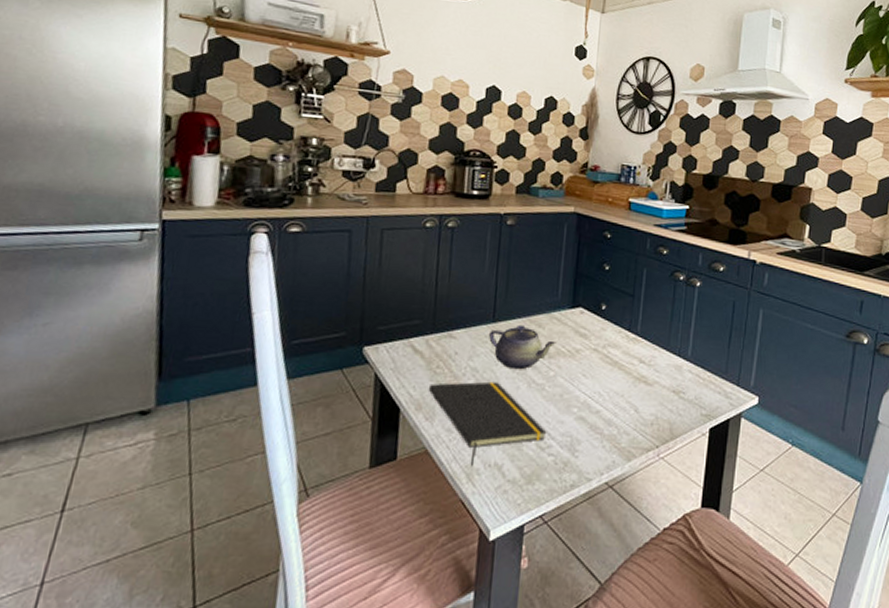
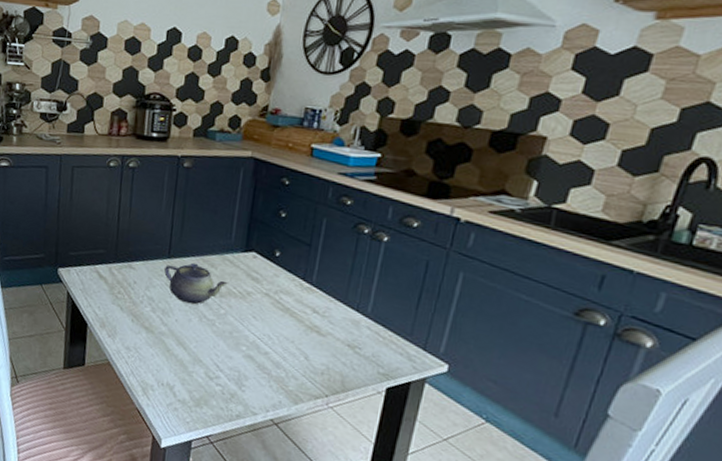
notepad: present [428,381,547,467] -> none [110,306,216,383]

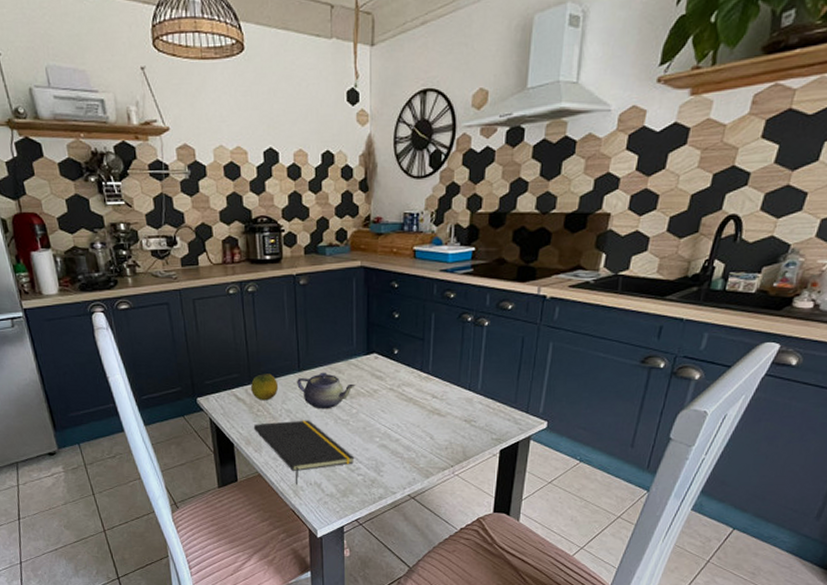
notepad: none [110,306,216,383] -> present [253,420,355,486]
fruit: none [115,254,145,284] -> present [251,374,279,401]

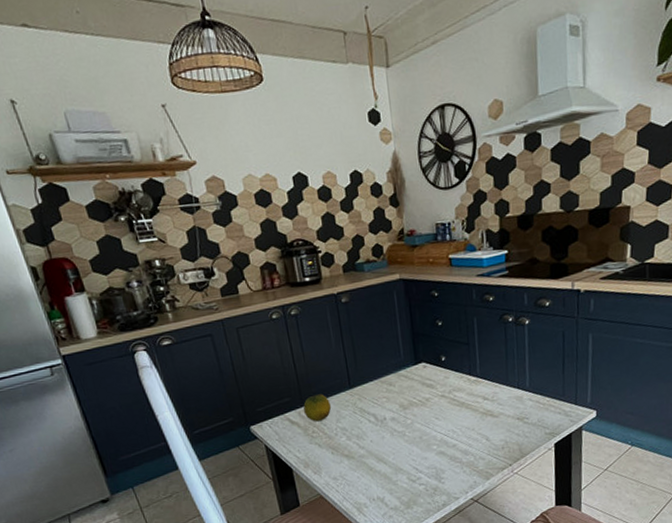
notepad: present [253,420,355,486] -> none [310,435,415,503]
teapot: present [297,372,356,409] -> none [349,386,408,424]

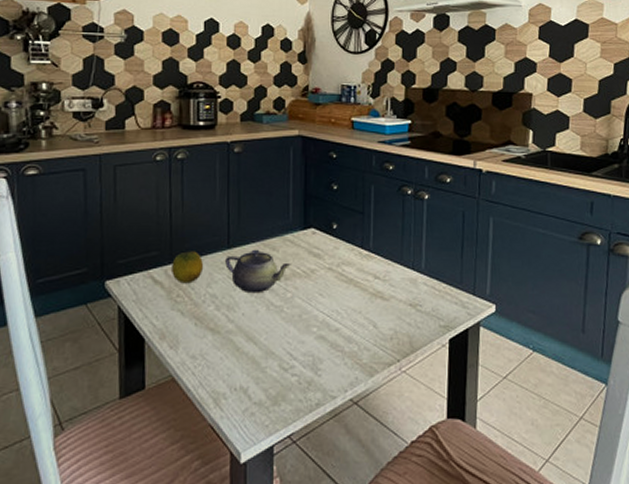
teapot: none [349,386,408,424] -> present [225,249,291,294]

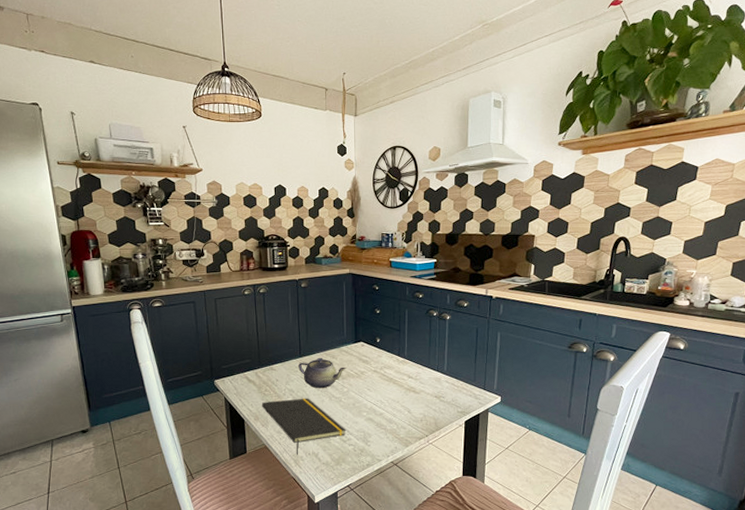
notepad: none [170,306,289,392] -> present [261,398,346,456]
fruit: present [172,251,204,284] -> none [260,359,283,382]

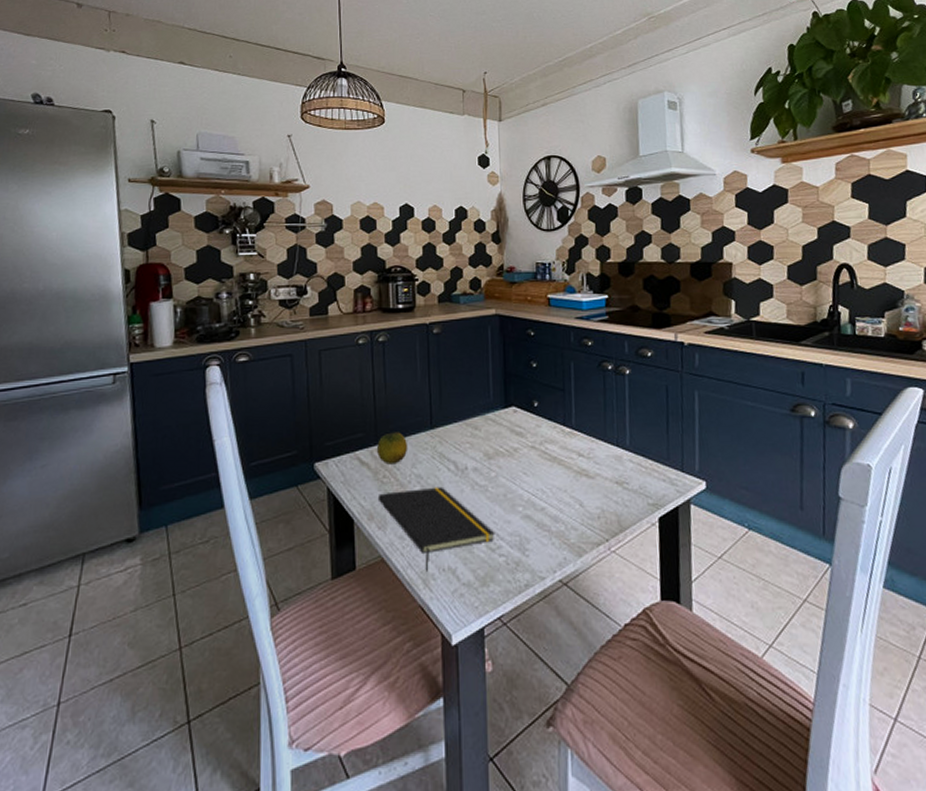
fruit: none [260,359,283,382] -> present [377,432,408,465]
teapot: present [298,357,346,389] -> none [429,428,494,473]

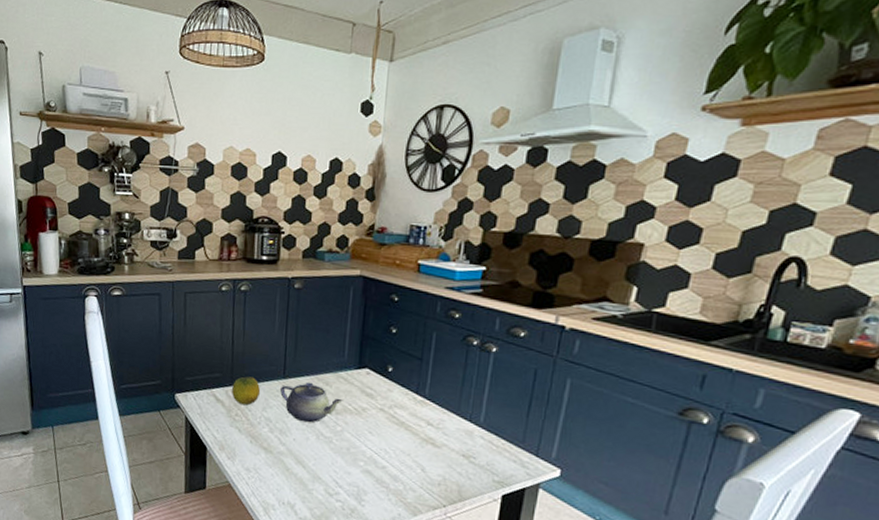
notepad: present [377,486,495,573] -> none [229,428,335,503]
teapot: none [429,428,494,473] -> present [280,382,343,423]

